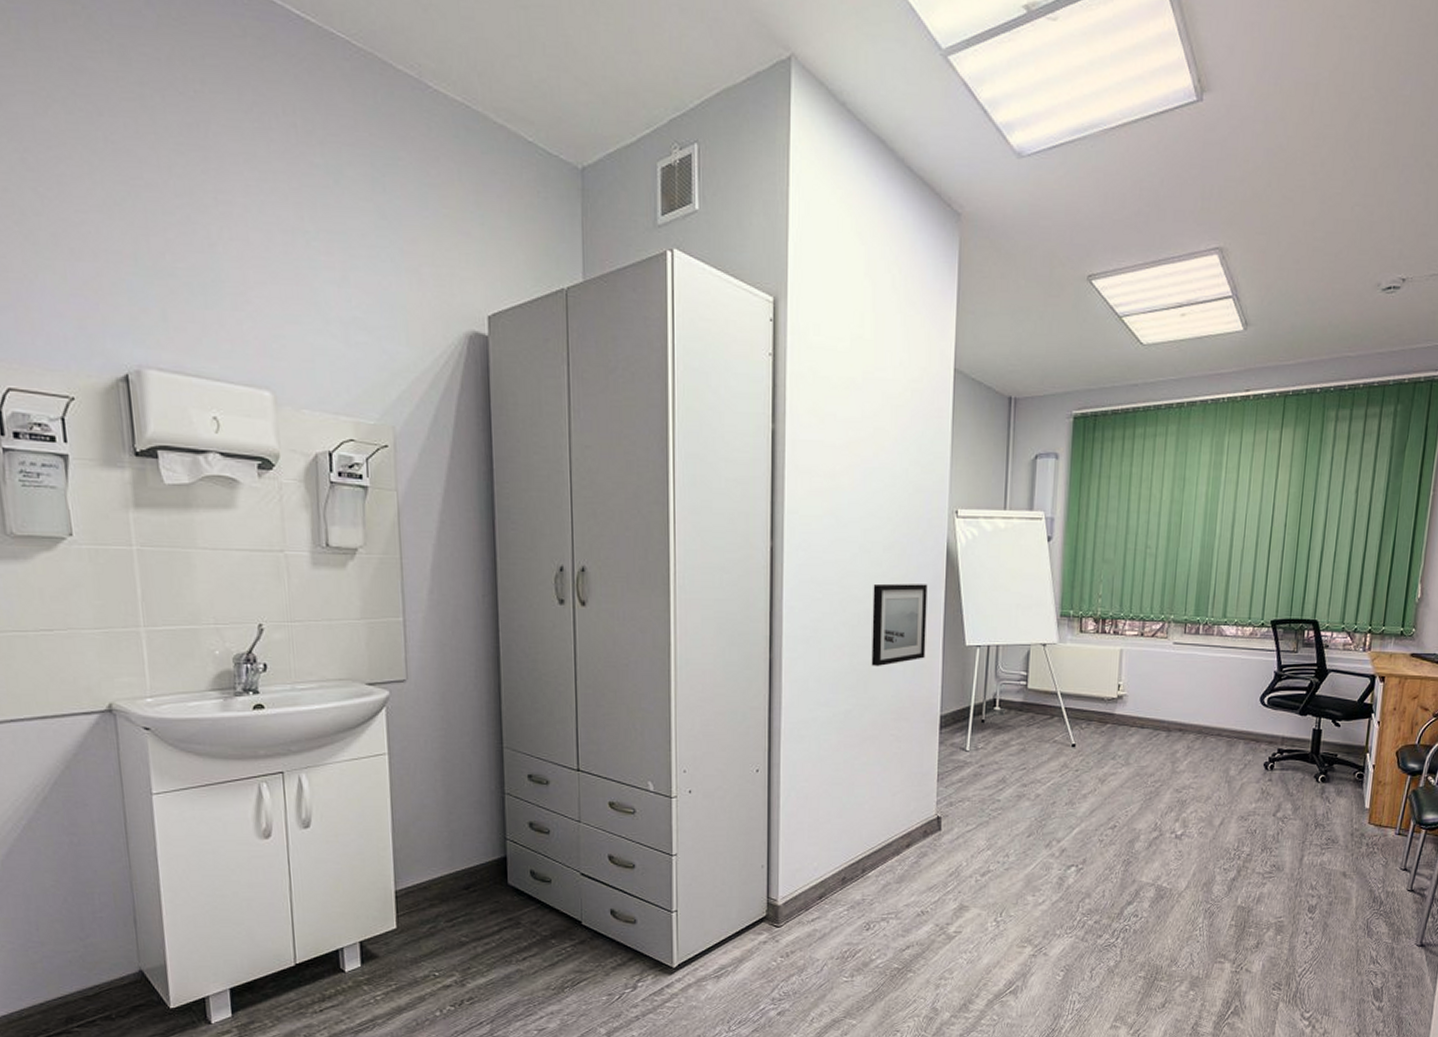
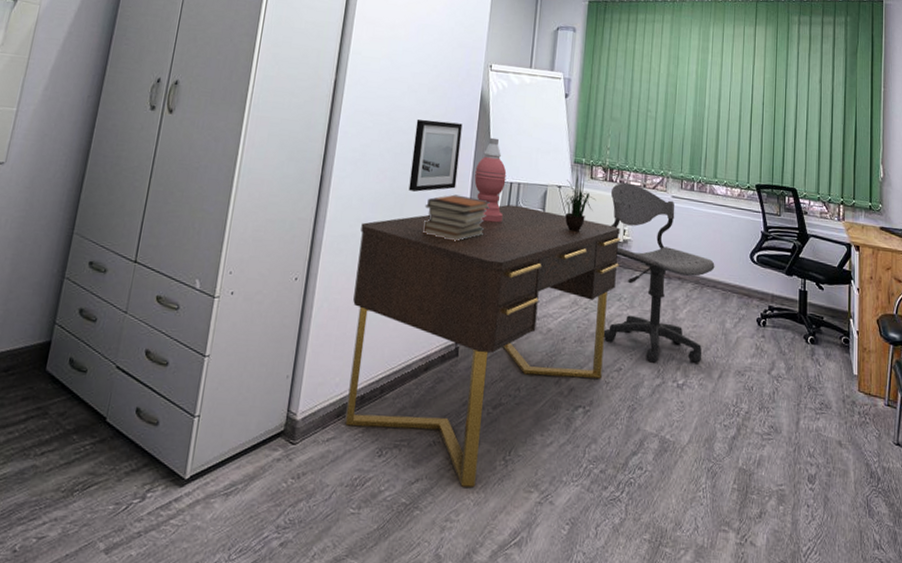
desk: none [822,670,1115,948] -> present [345,204,621,488]
book stack: none [891,665,965,715] -> present [423,194,490,242]
table lamp: none [946,597,983,691] -> present [474,137,507,223]
potted plant: none [1048,616,1087,692] -> present [562,163,596,232]
office chair: none [1096,633,1220,816] -> present [603,182,715,363]

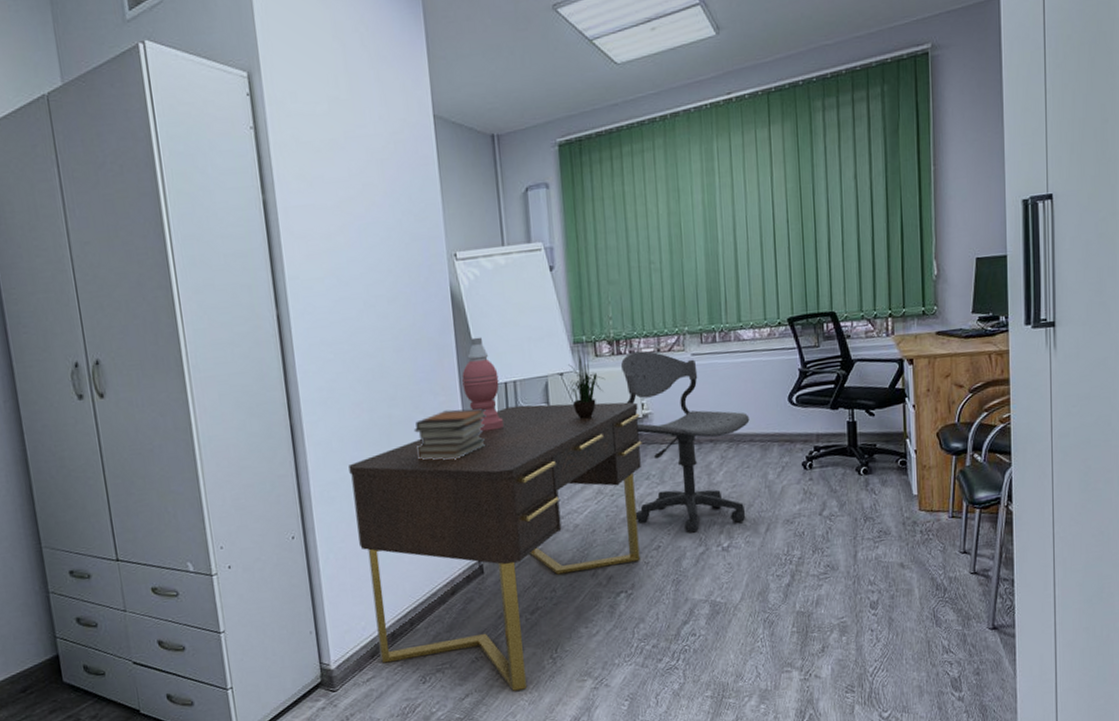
wall art: present [408,119,463,193] -> none [382,330,444,419]

